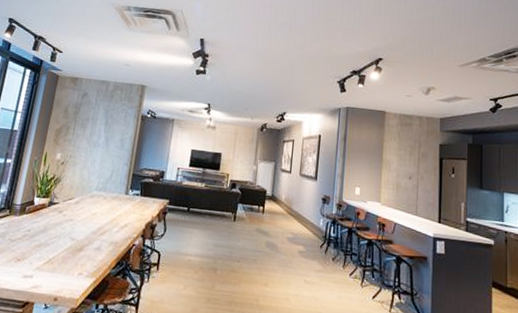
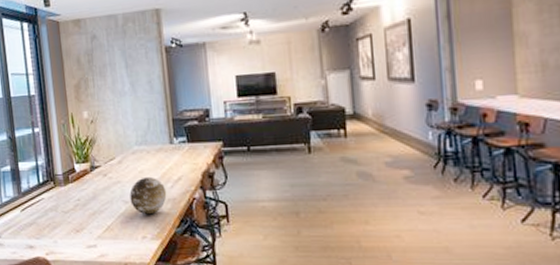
decorative orb: none [76,219,112,254] -> present [130,176,167,215]

